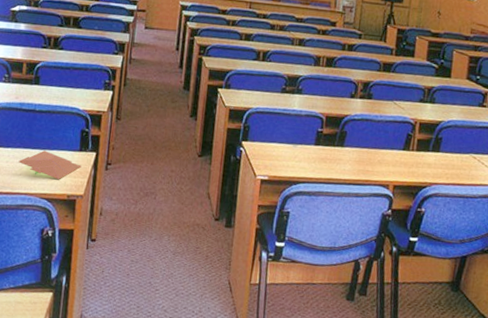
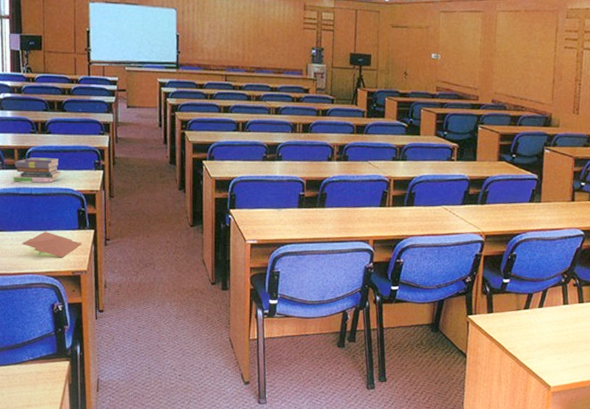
books: none [17,72,69,100] -> present [13,157,62,183]

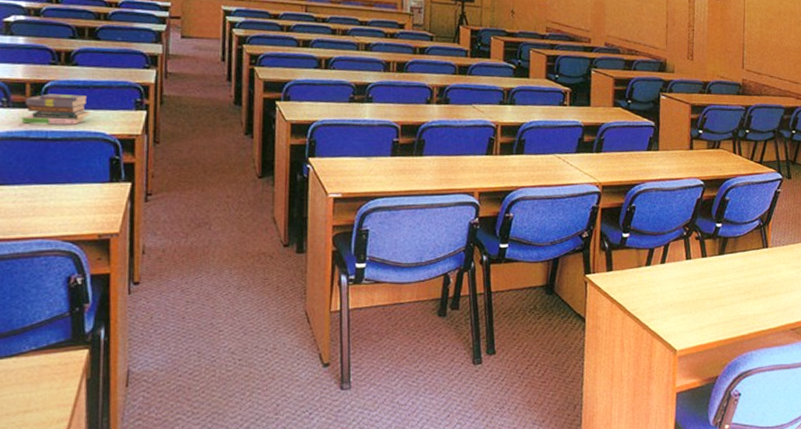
papers: present [22,231,82,258] -> none [29,185,114,218]

